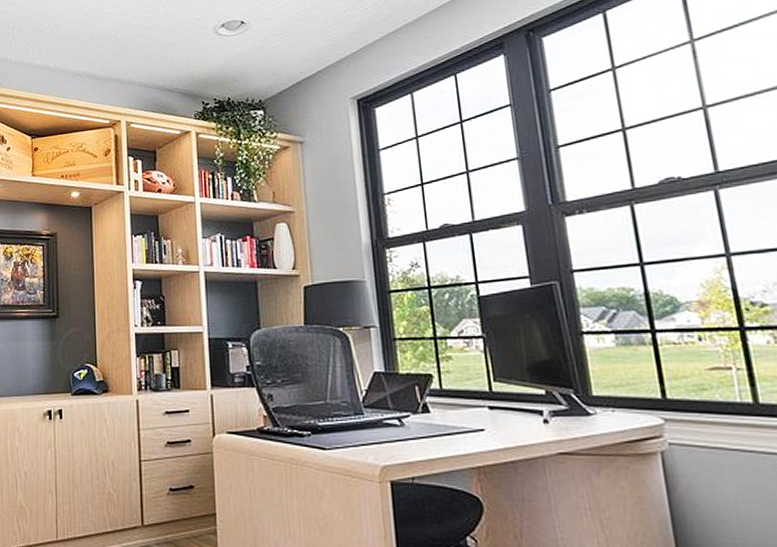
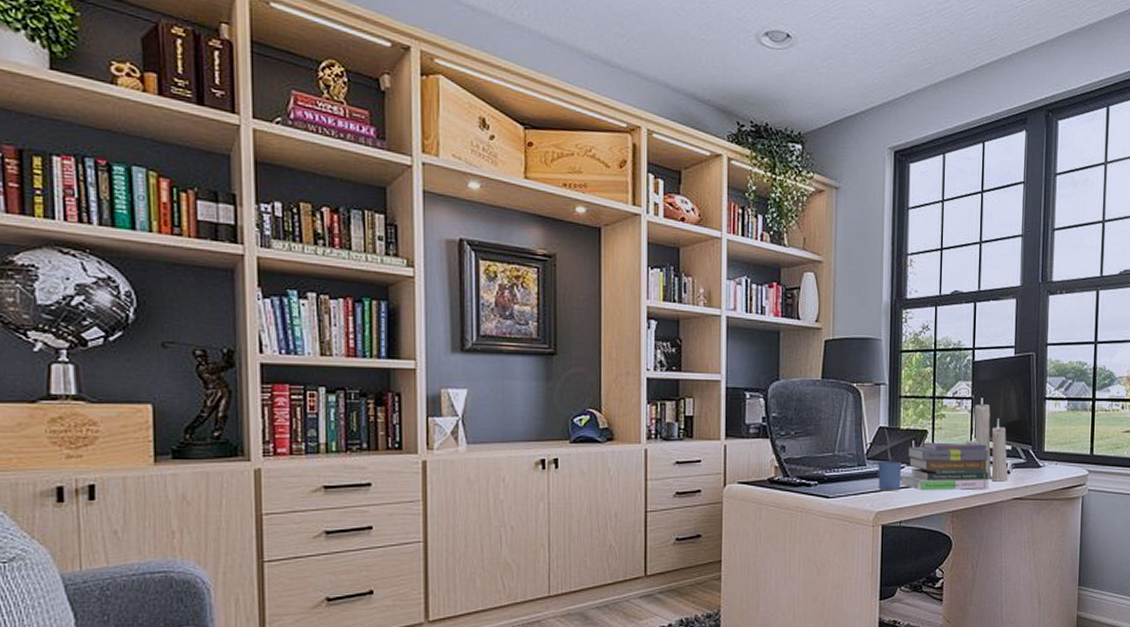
mug: none [377,409,408,443] -> present [878,461,903,491]
books: none [407,387,523,443] -> present [901,442,989,491]
candle: none [482,336,548,433] -> present [965,398,1009,482]

